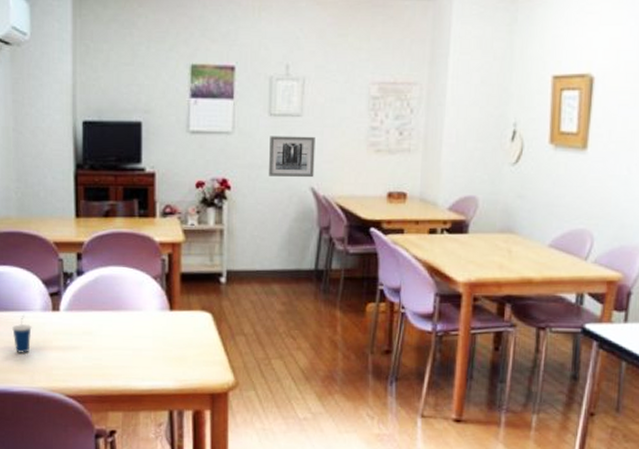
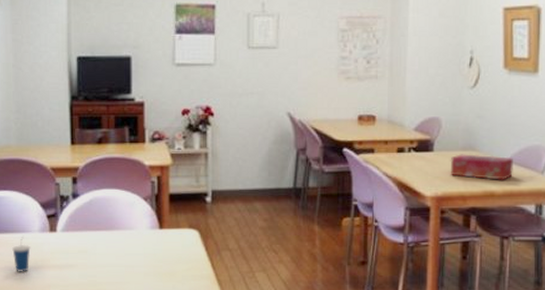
wall art: present [269,136,315,178] -> none [249,66,290,104]
tissue box: none [486,237,555,266] -> present [450,154,513,180]

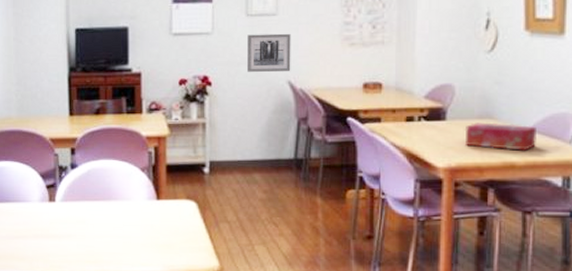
cup: present [12,237,31,272] -> none [13,206,31,241]
wall art: none [249,66,290,104] -> present [247,33,291,73]

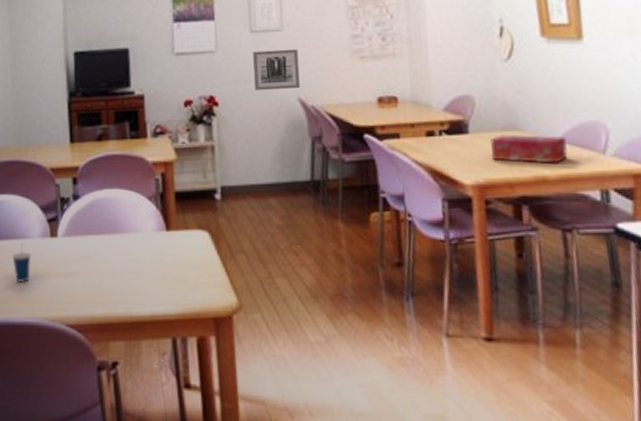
cup: none [13,206,31,241] -> present [12,243,31,282]

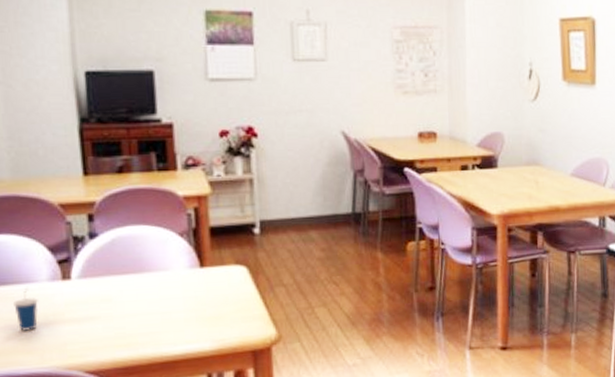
wall art: present [253,49,301,90] -> none [295,80,344,122]
tissue box: present [489,134,568,164] -> none [514,169,576,195]

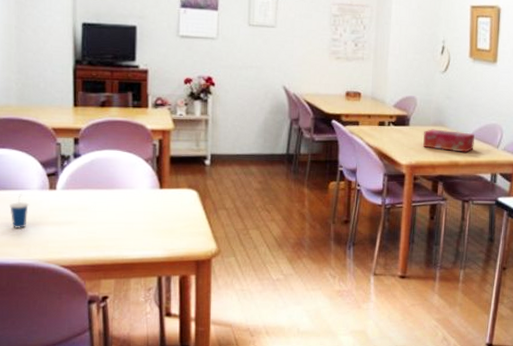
tissue box: none [514,169,576,195] -> present [423,129,474,153]

